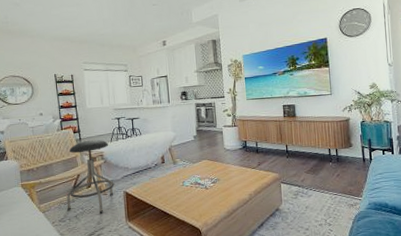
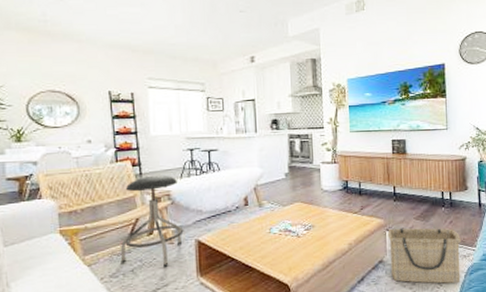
basket: none [282,180,349,229] -> present [388,228,461,284]

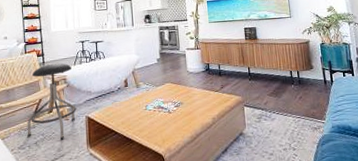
basket: present [388,228,461,284] -> none [245,103,314,154]

